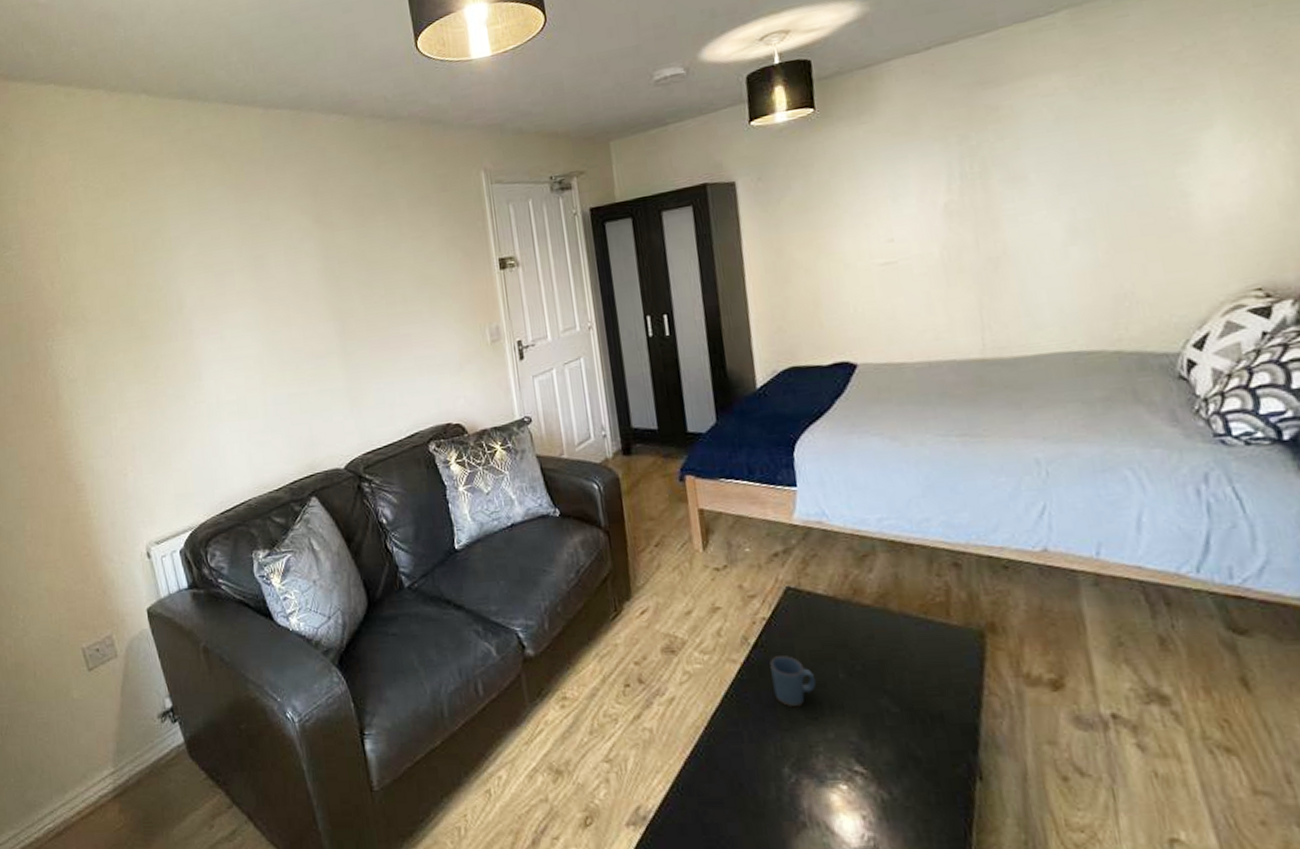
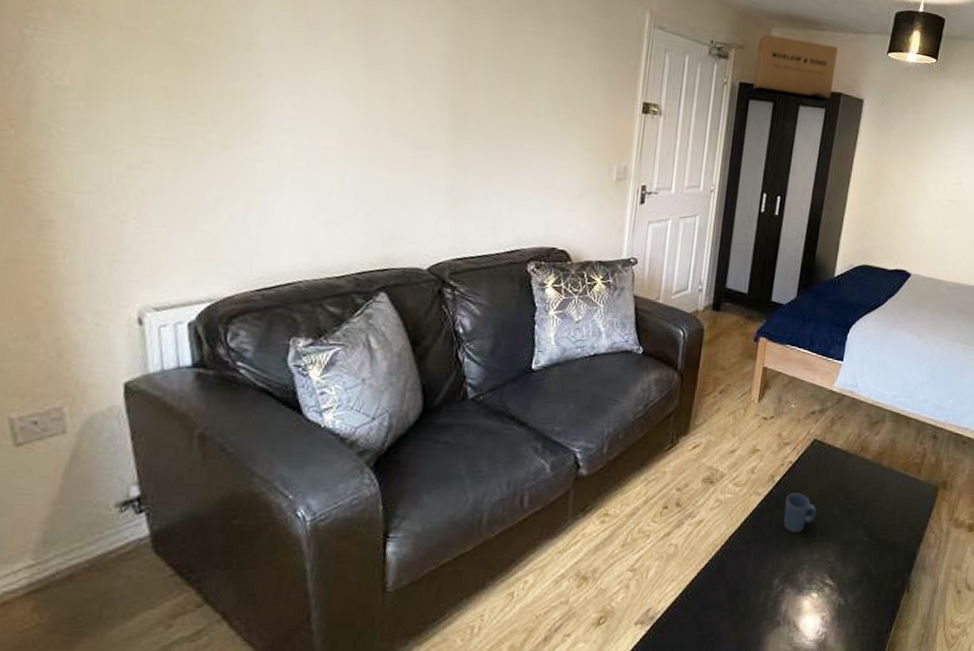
box: none [599,136,695,213] -> present [752,34,838,101]

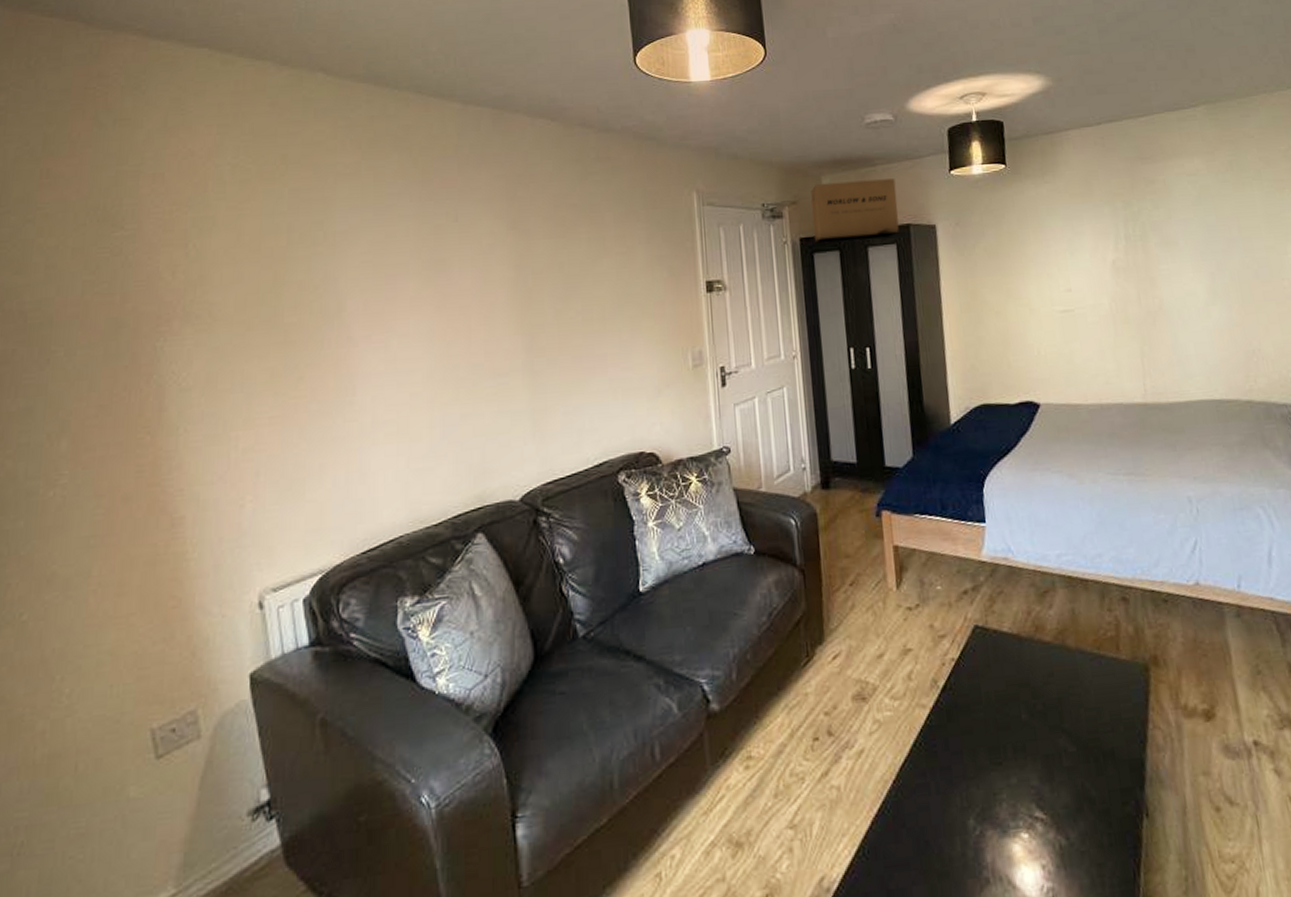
mug: present [783,493,817,532] -> none [958,698,1001,752]

